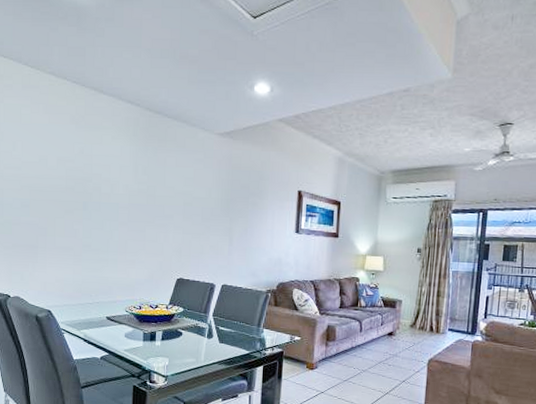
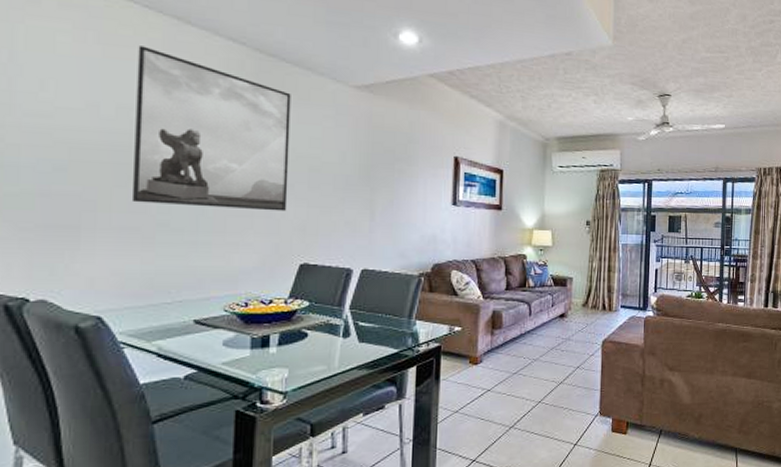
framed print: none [67,113,171,237] -> present [131,46,291,212]

